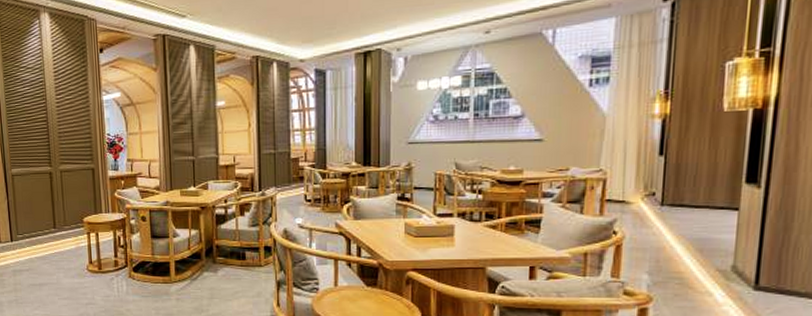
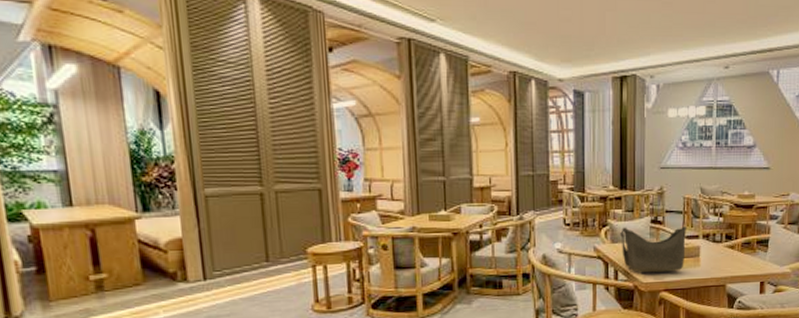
shoulder bag: none [362,204,439,251] -> present [619,226,687,273]

